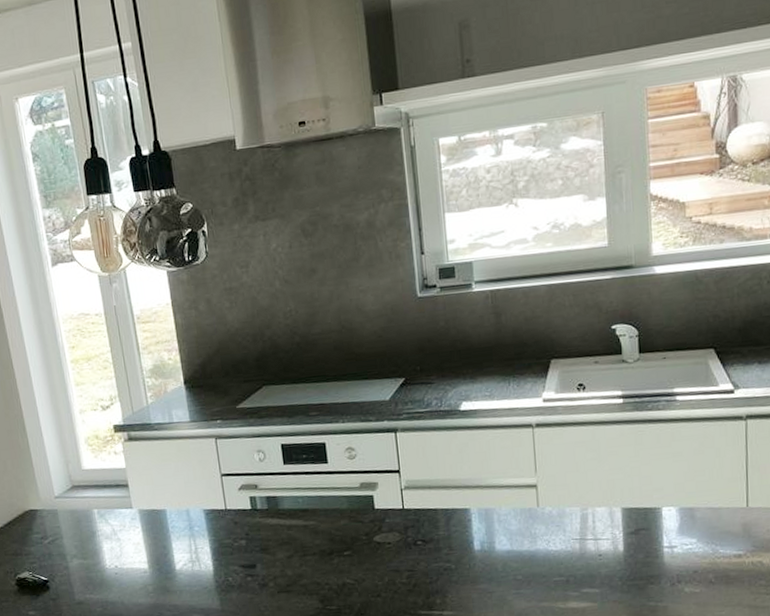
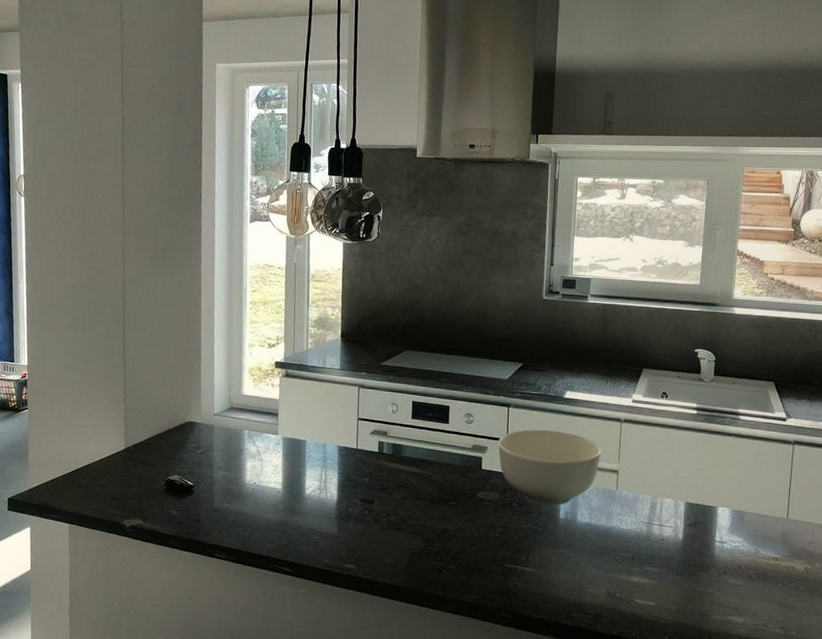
bowl: none [389,450,514,538] -> present [498,429,602,506]

